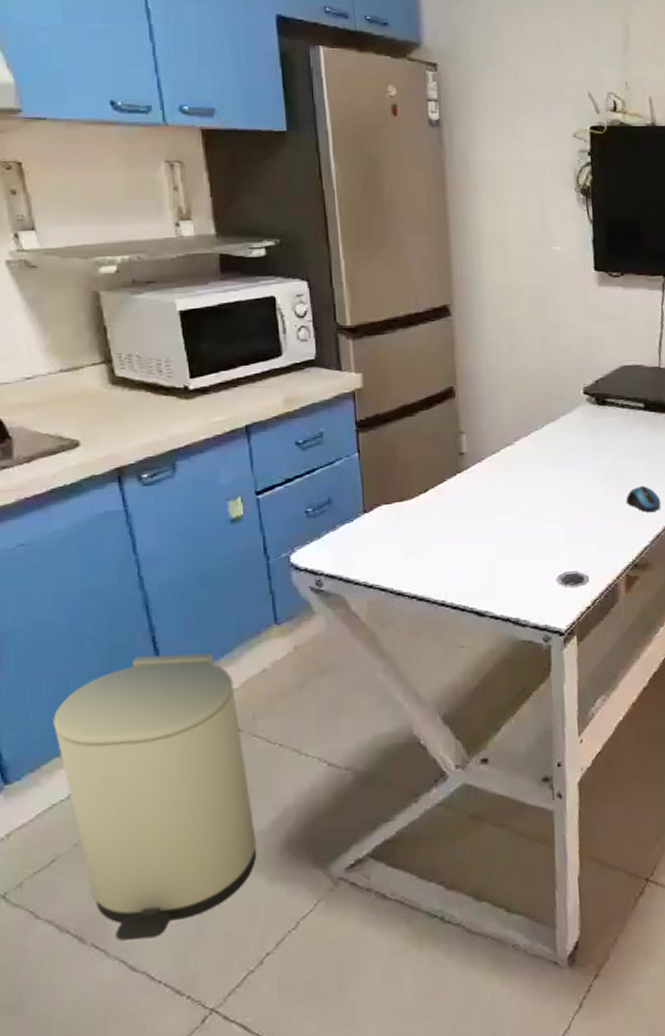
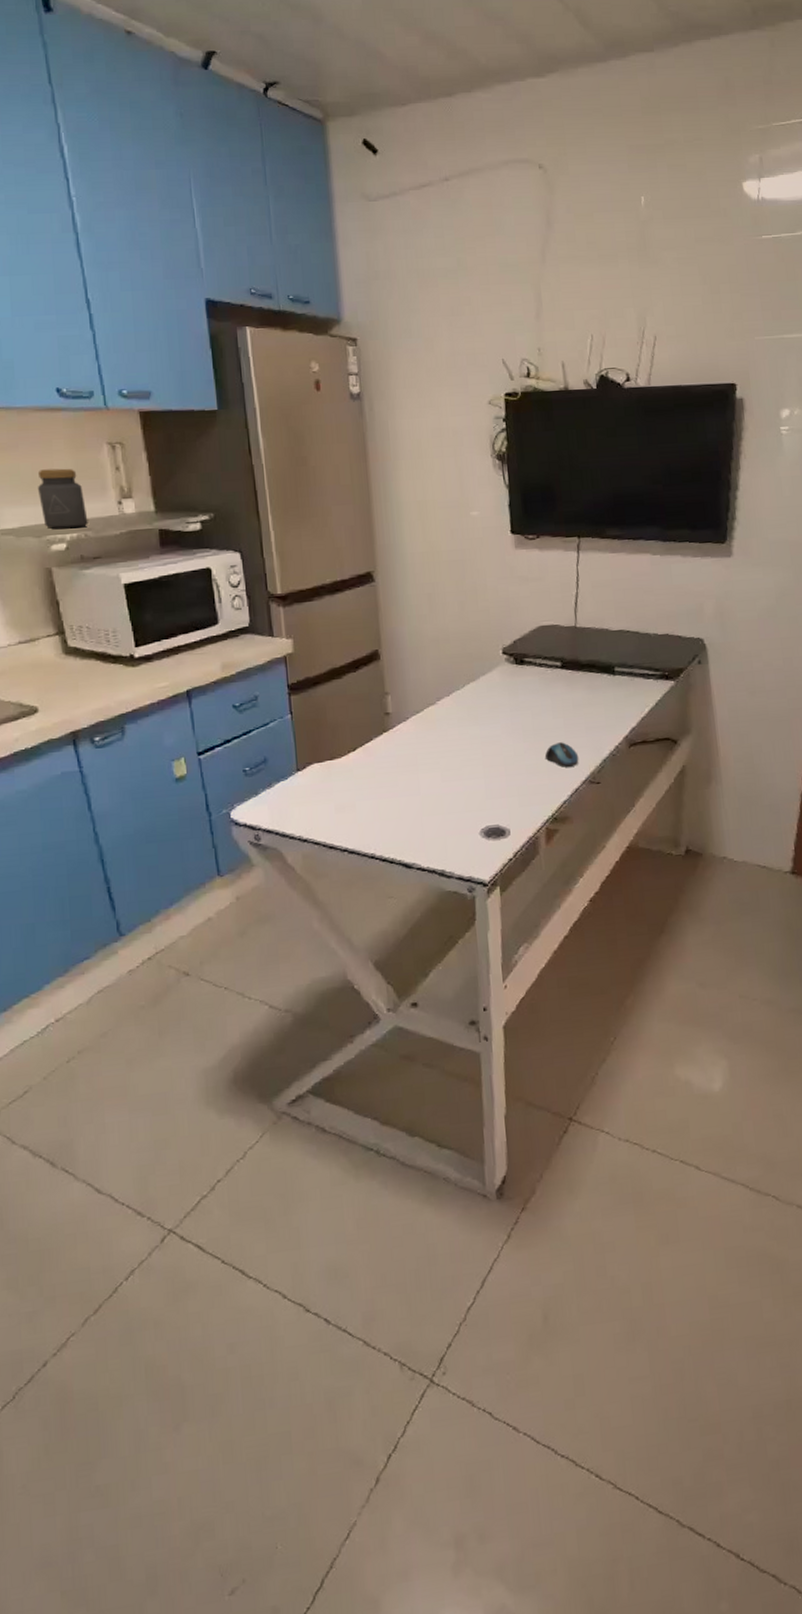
pedal bin: present [53,653,257,941] -> none [22,902,207,1166]
jar: none [87,186,142,251] -> present [38,468,88,529]

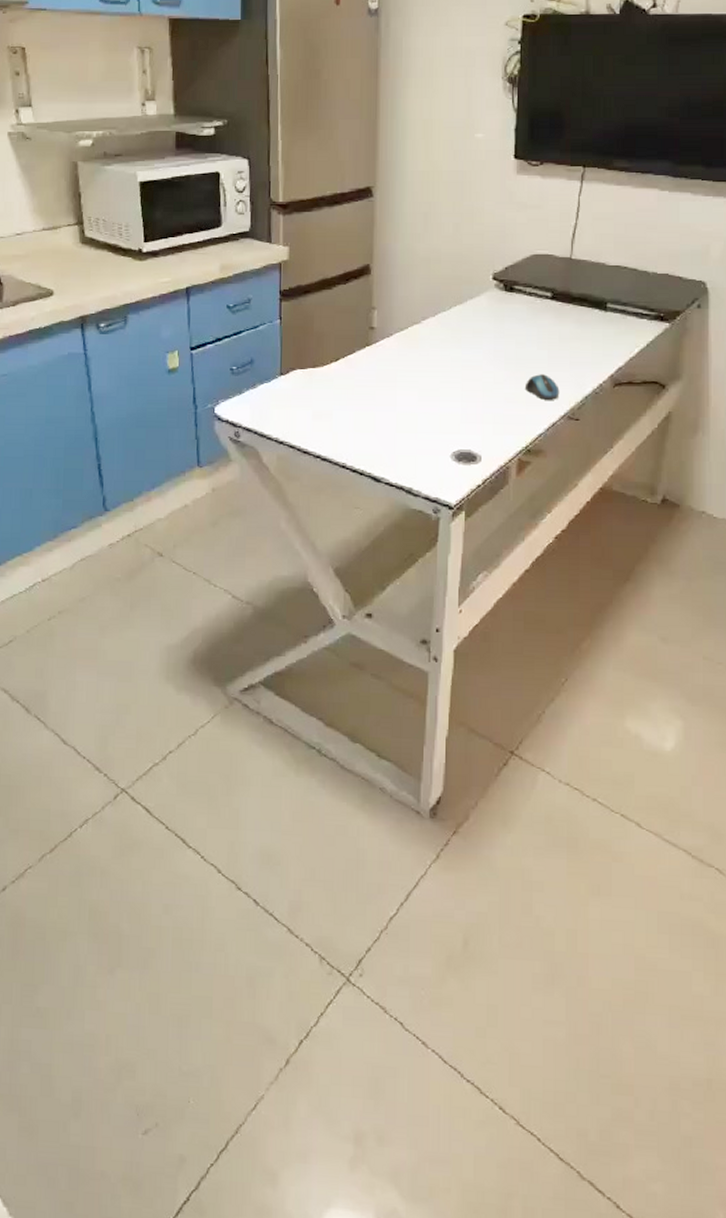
jar: present [38,468,88,529] -> none [72,69,114,126]

